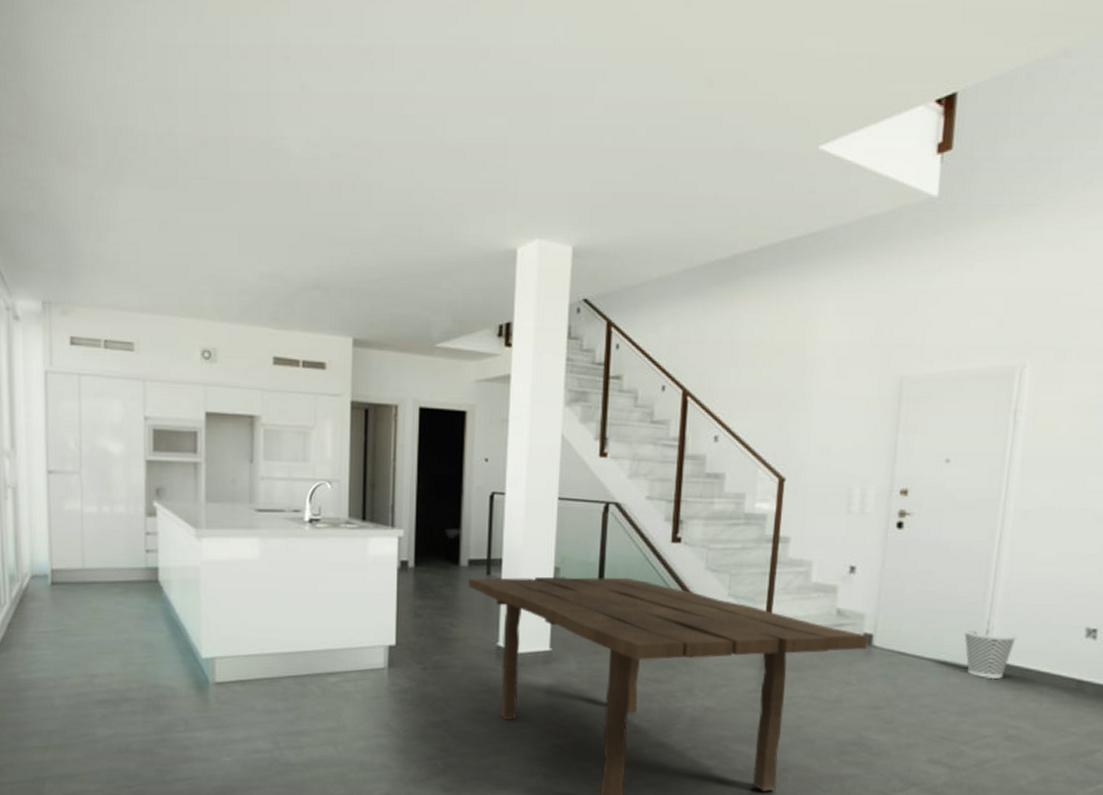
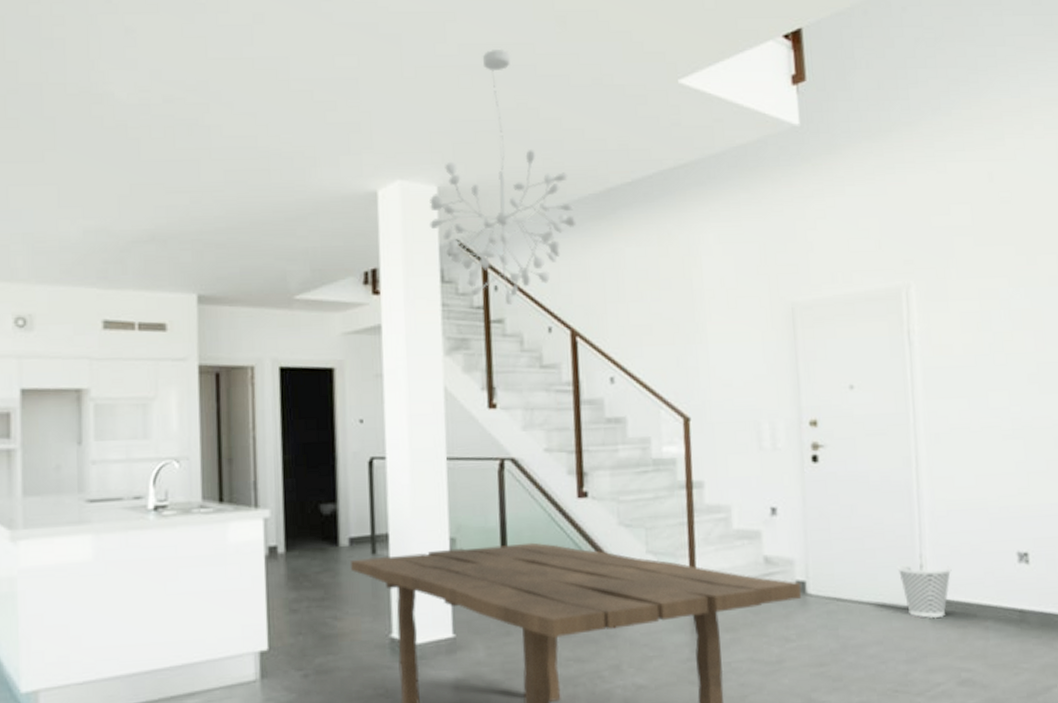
chandelier: none [562,110,700,362] -> present [430,48,577,305]

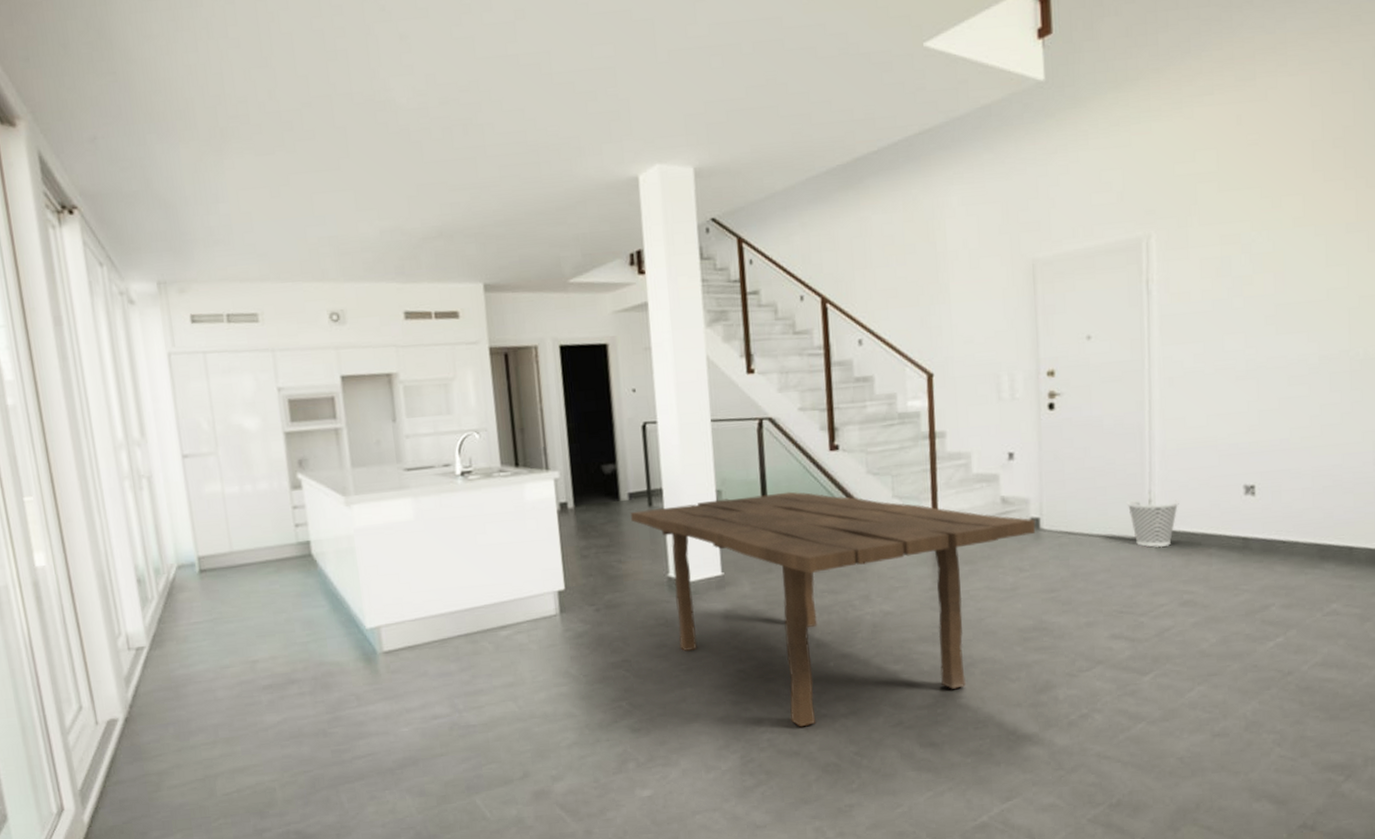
chandelier: present [430,48,577,305] -> none [687,25,825,277]

